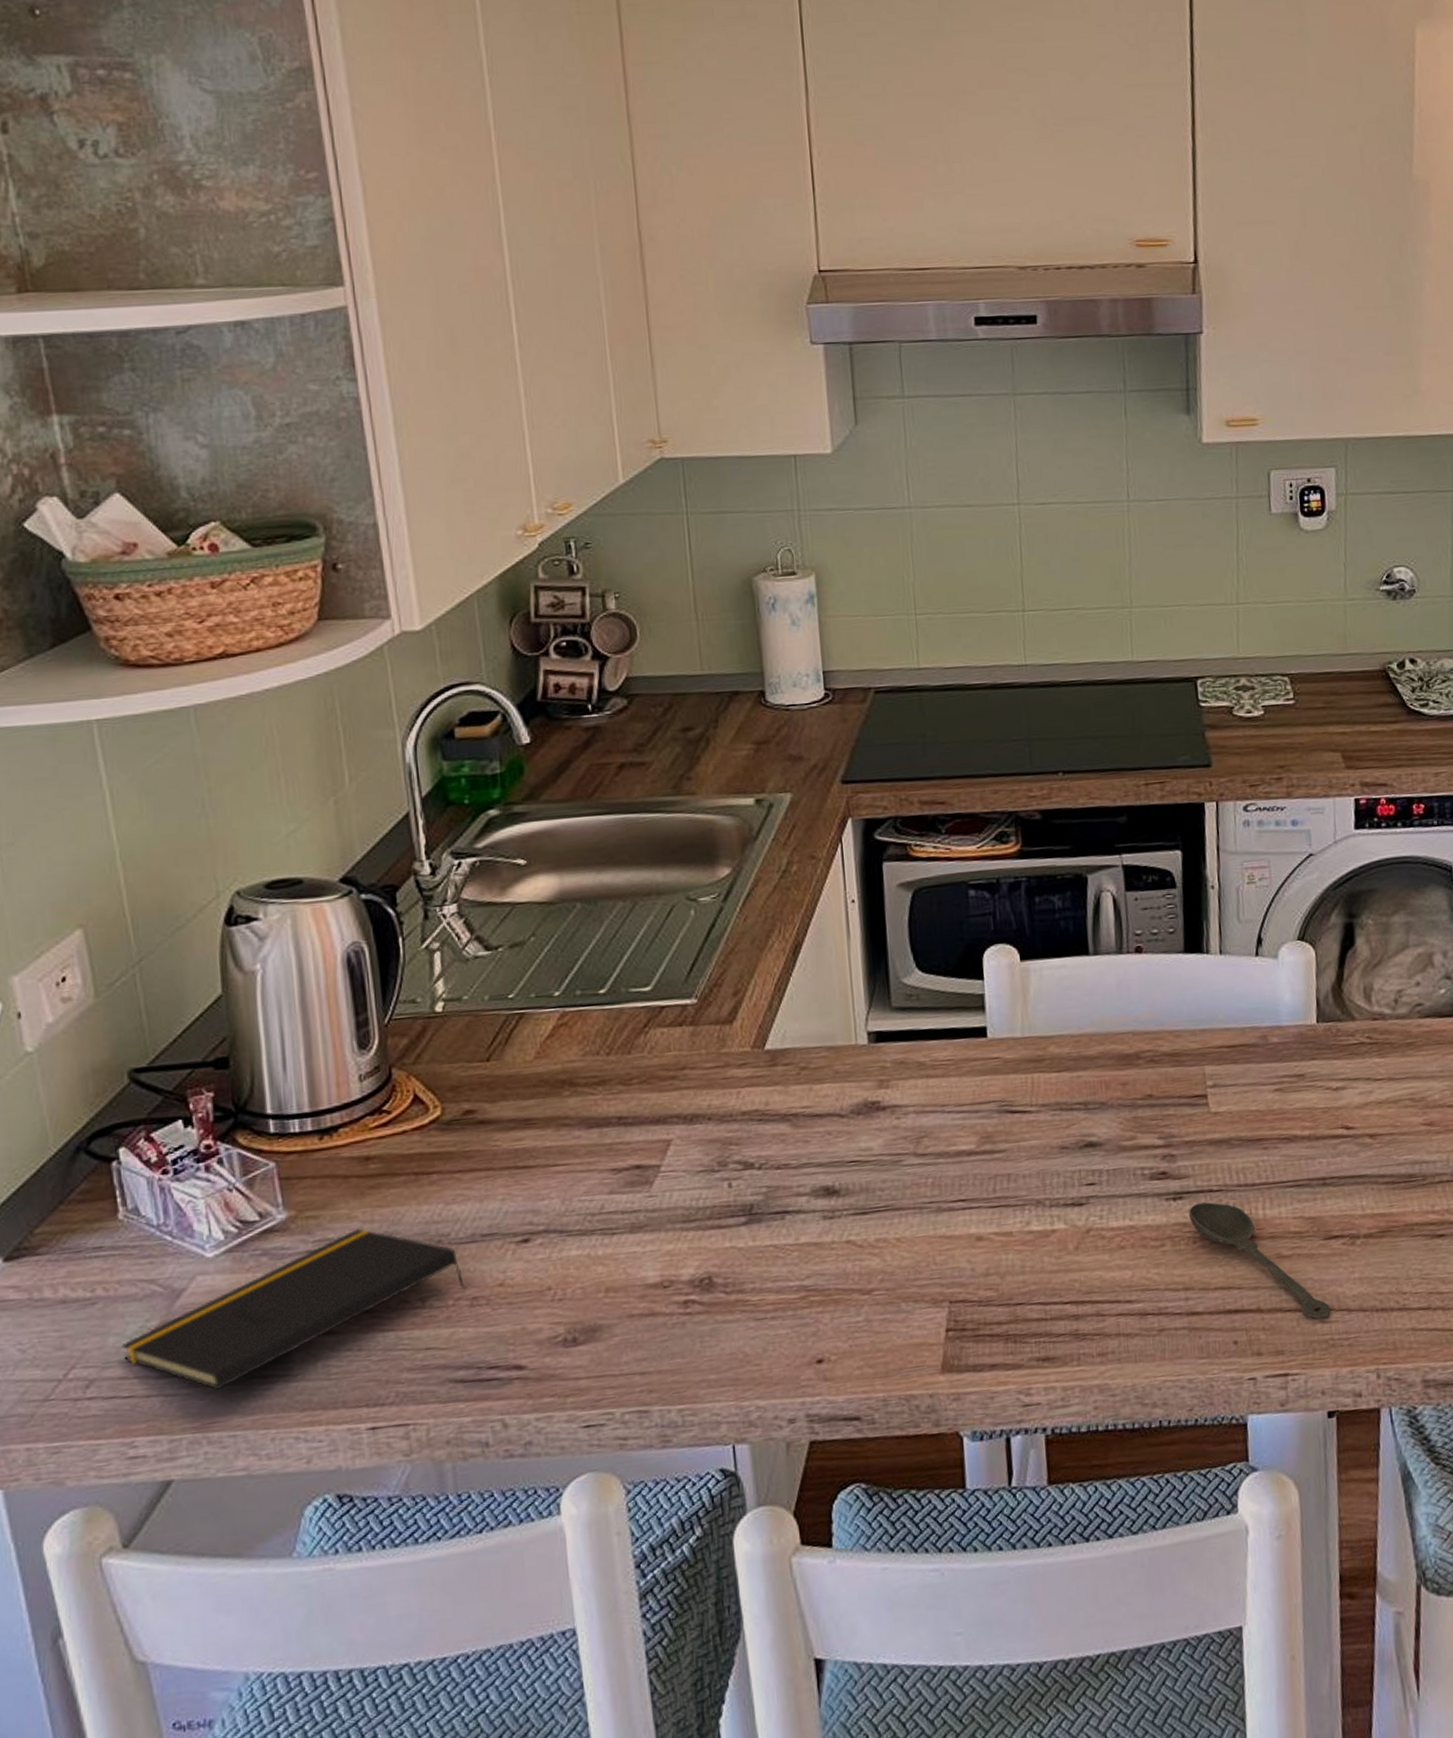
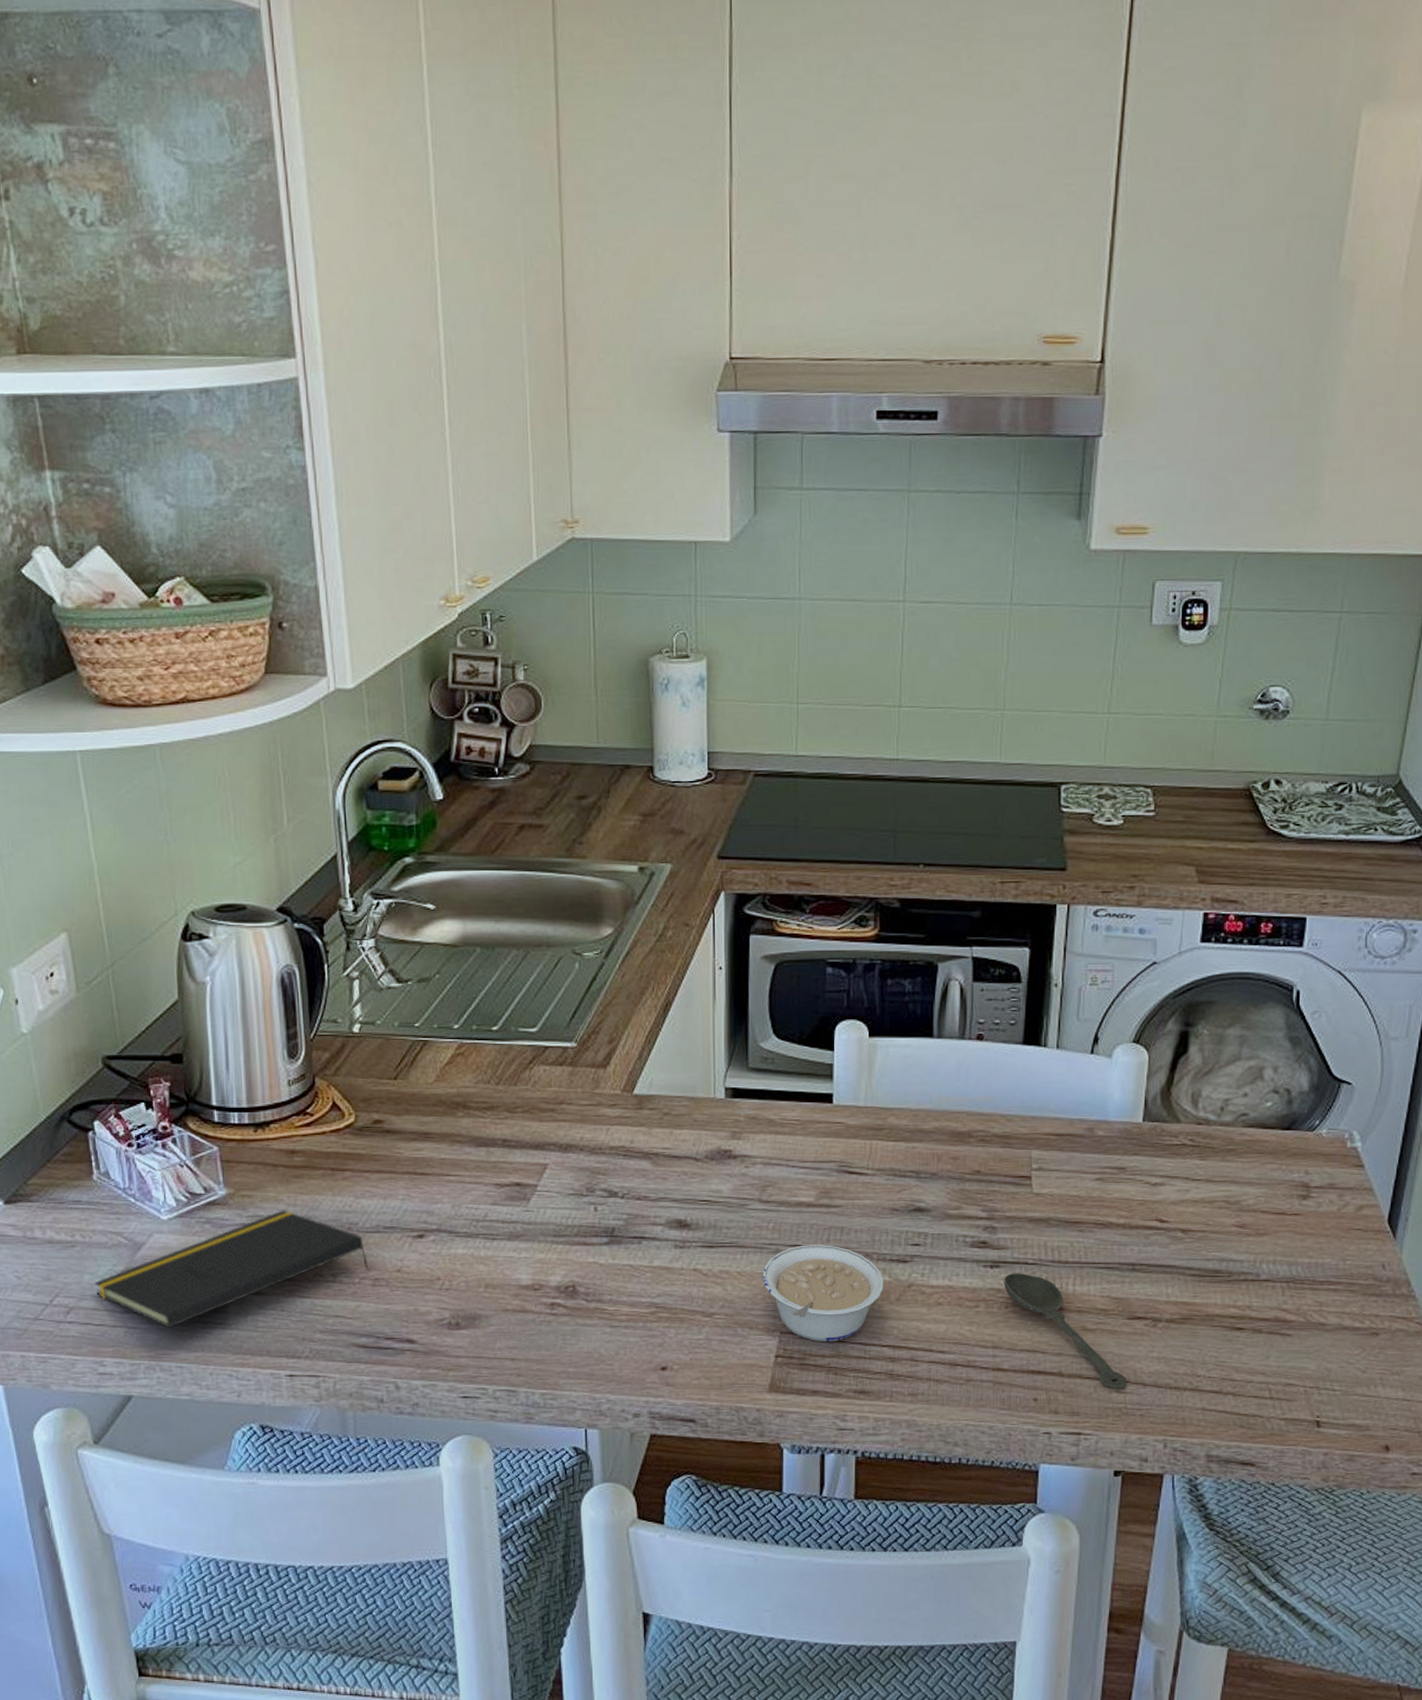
legume: none [924,1195,1060,1308] -> present [762,1245,884,1342]

